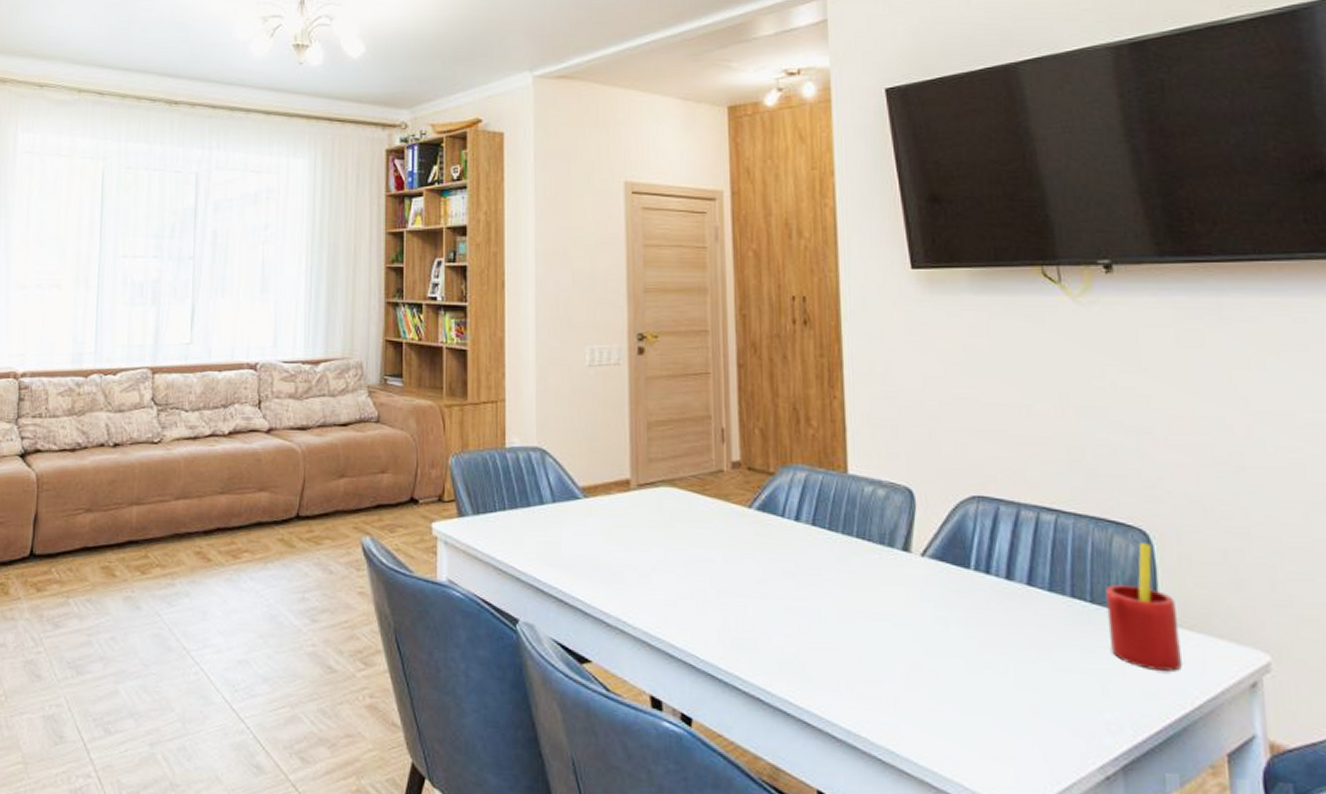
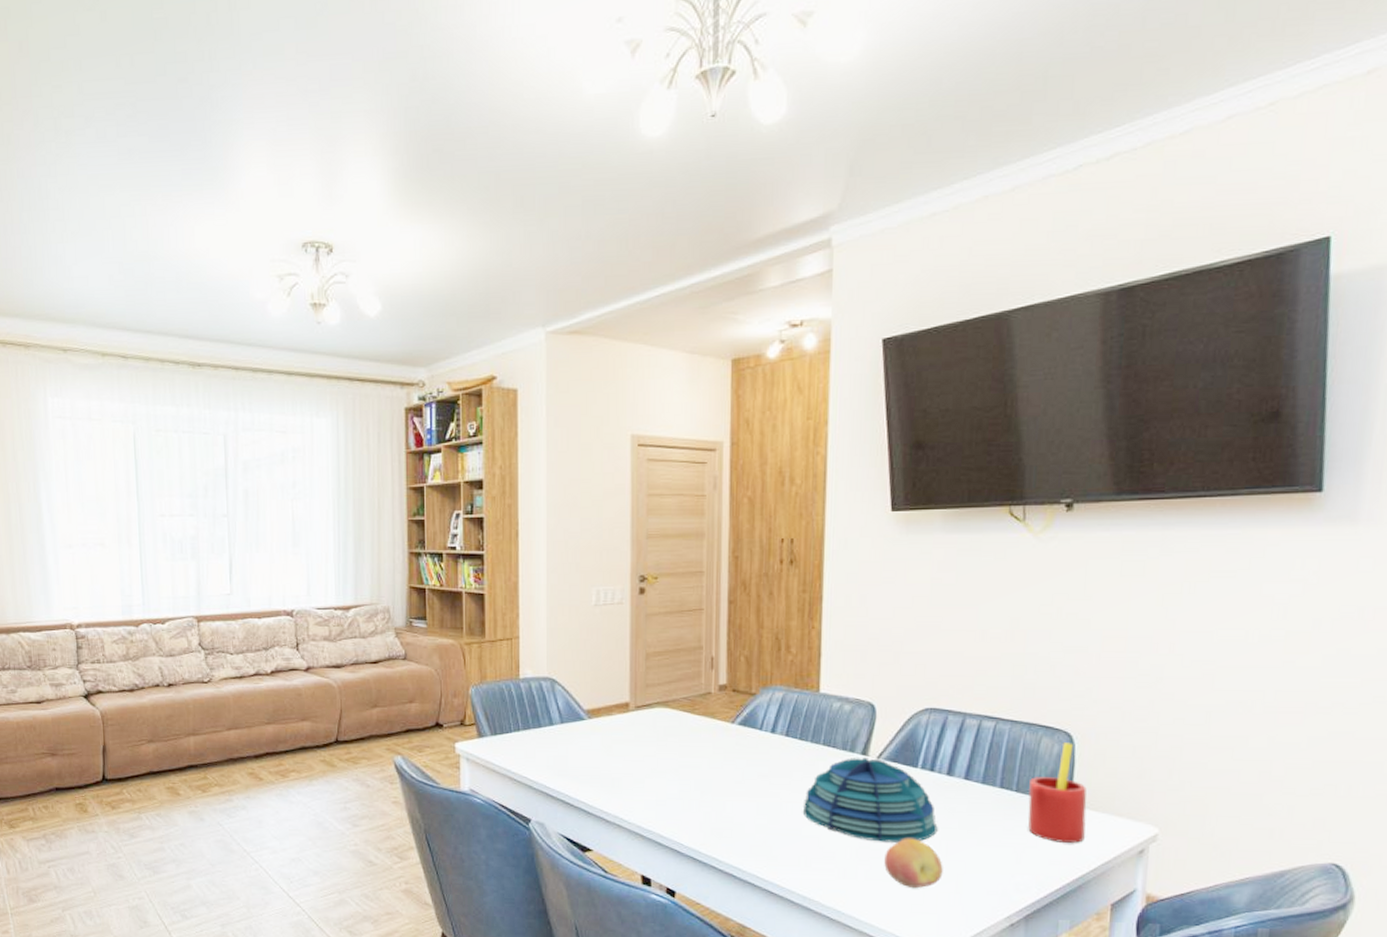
decorative bowl: none [839,554,1002,664] -> present [803,758,938,843]
fruit: none [941,657,1015,725] -> present [884,838,943,889]

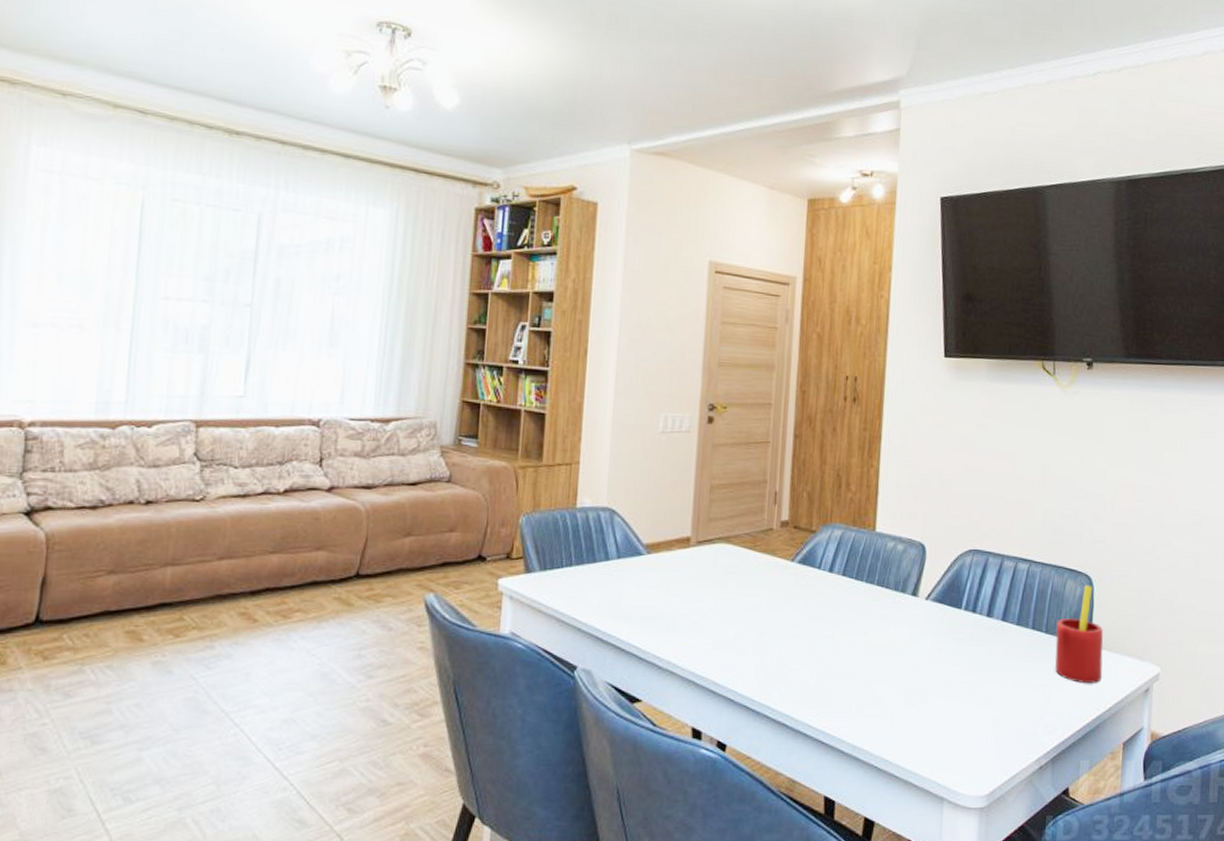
decorative bowl: present [803,758,938,843] -> none [856,598,978,686]
fruit: present [884,838,943,889] -> none [929,680,982,734]

